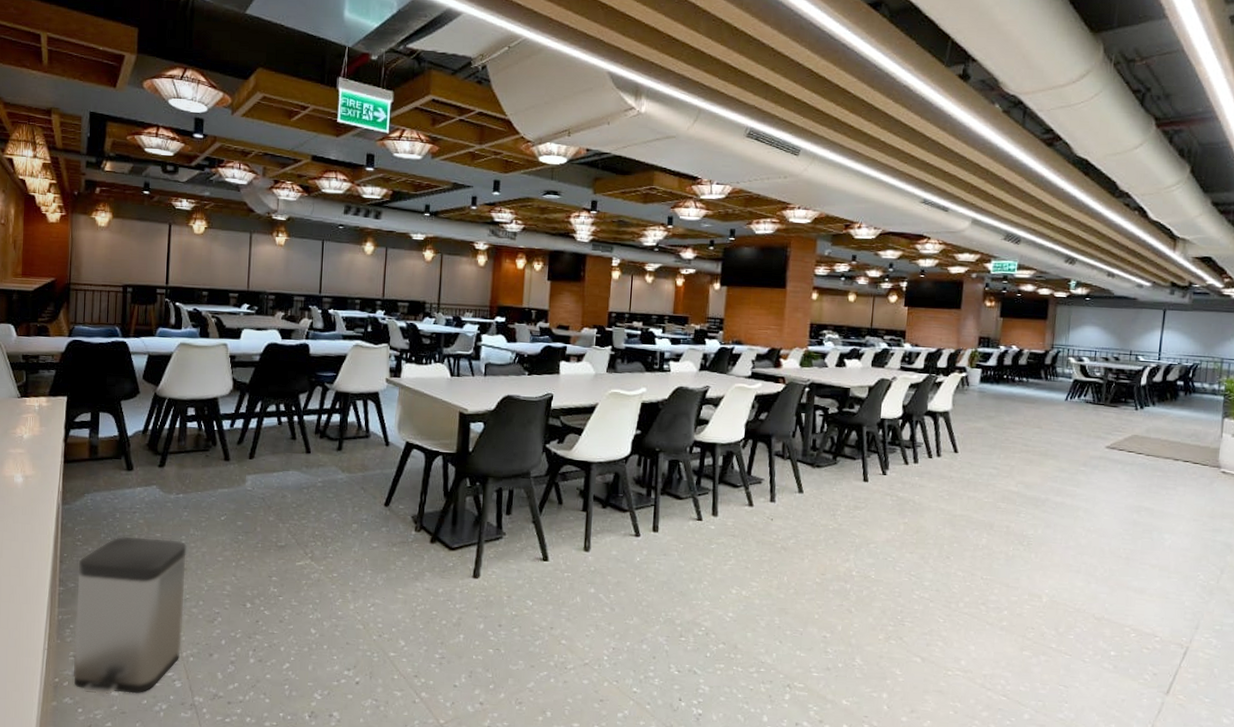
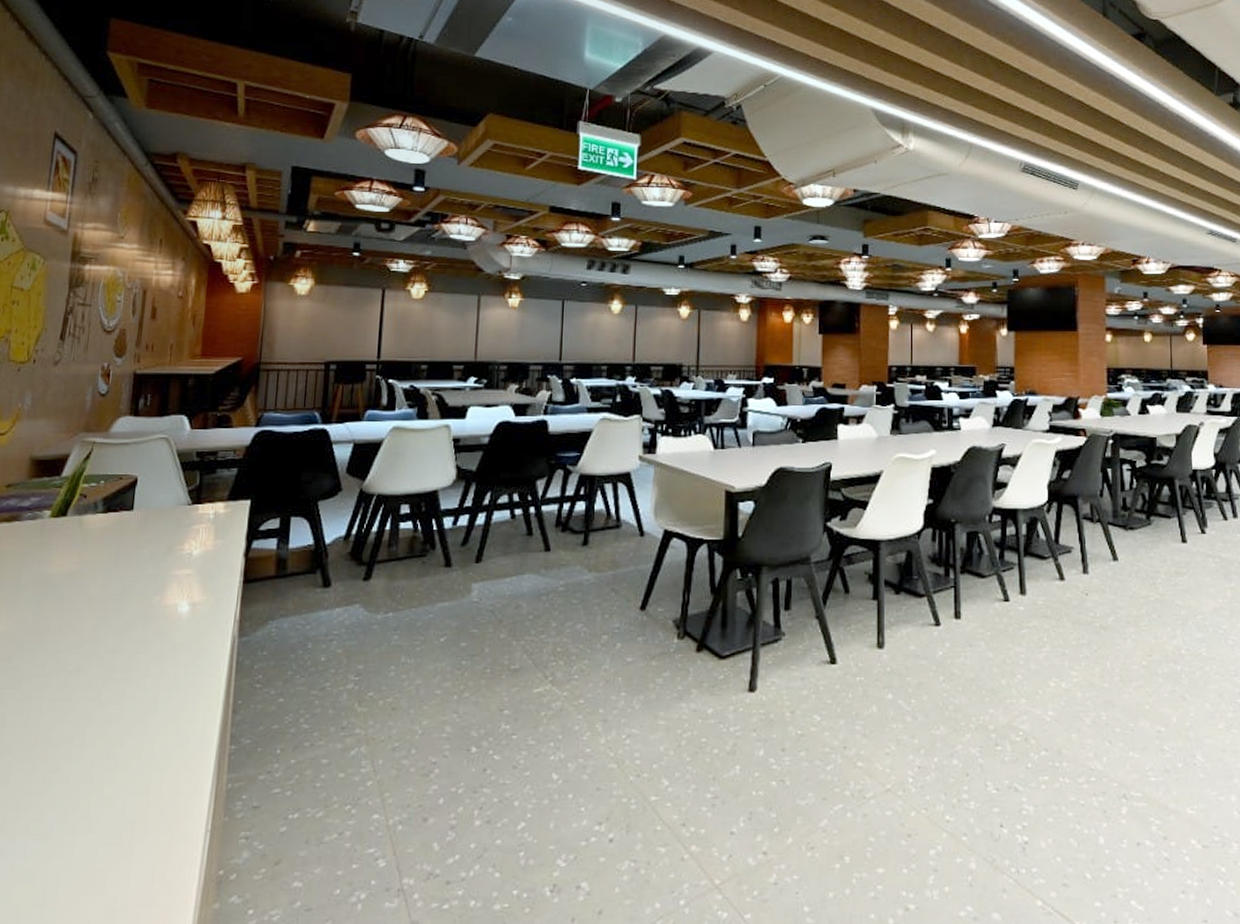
pedal bin: present [73,536,187,695] -> none [243,672,397,887]

